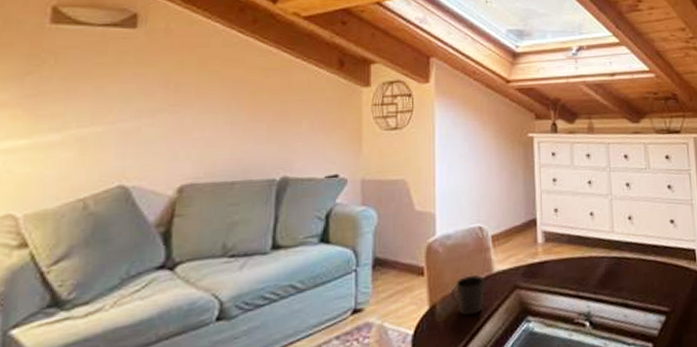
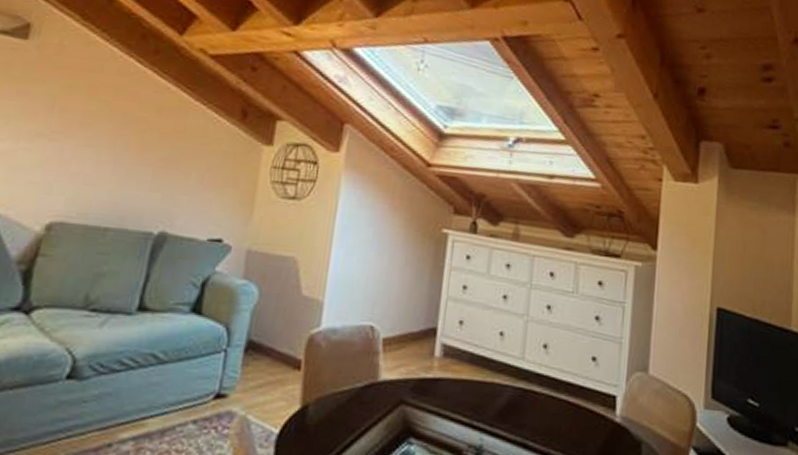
cup: present [450,275,486,315] -> none [326,379,369,424]

